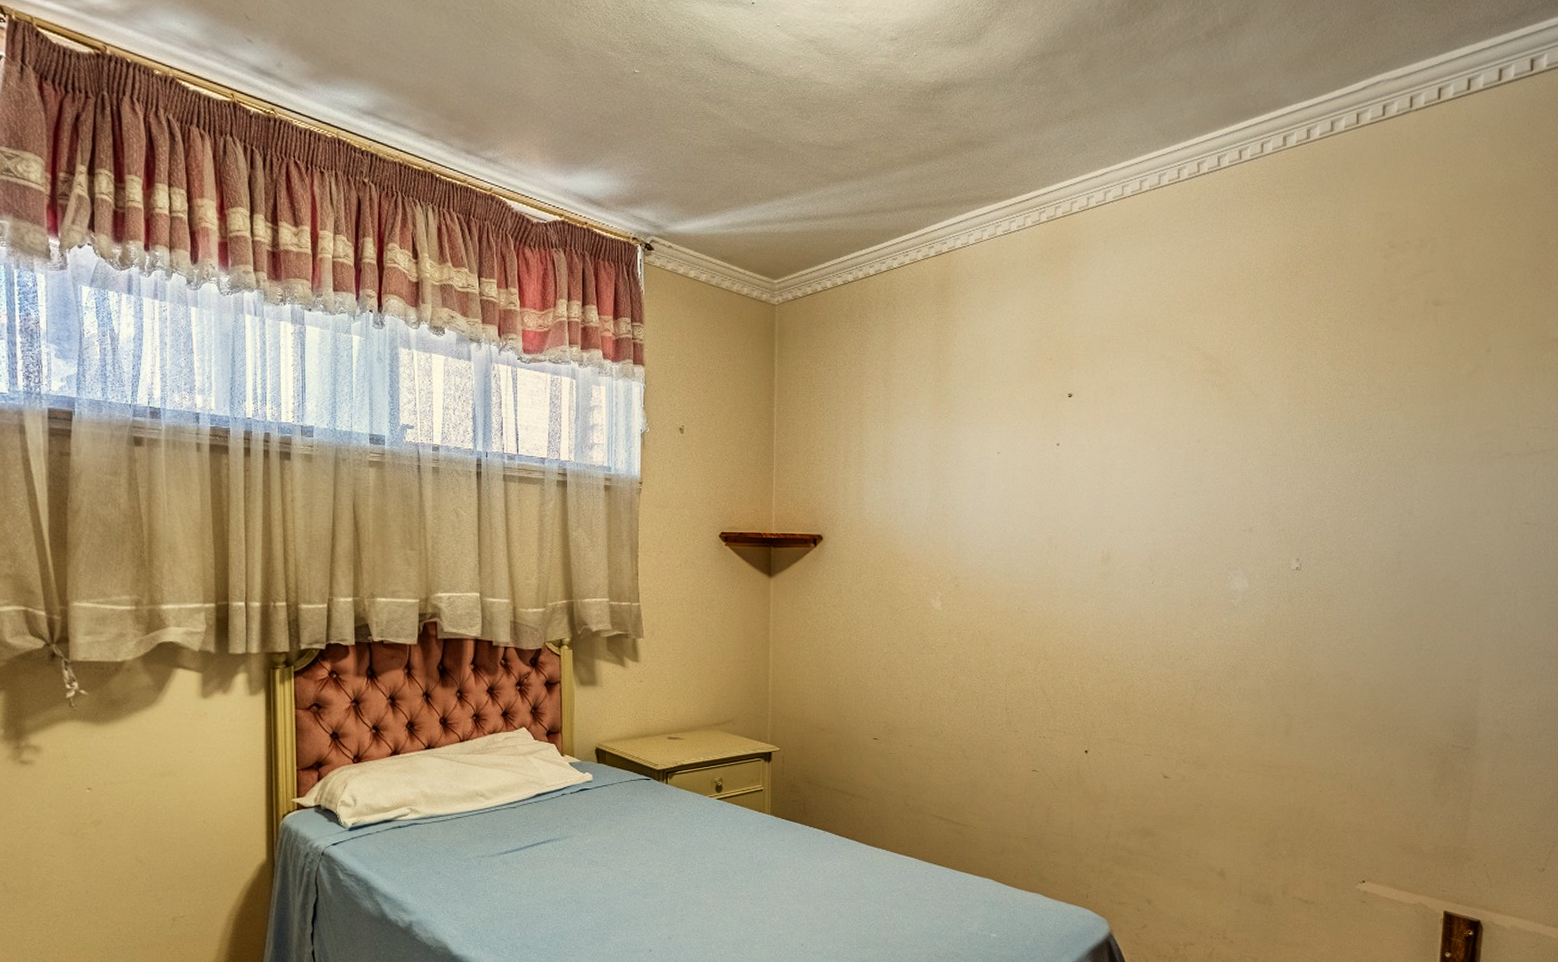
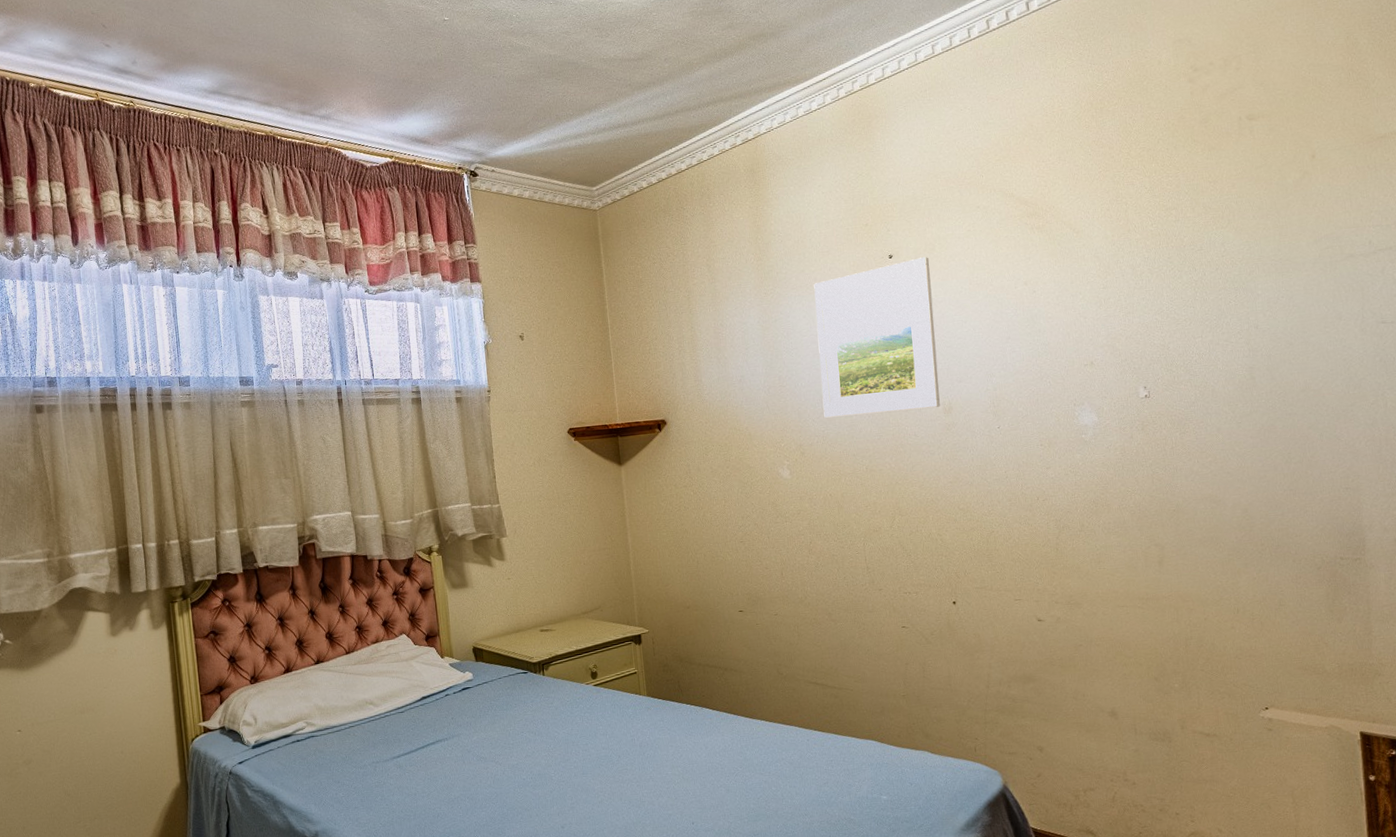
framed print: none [983,400,1108,555] -> present [814,257,940,418]

